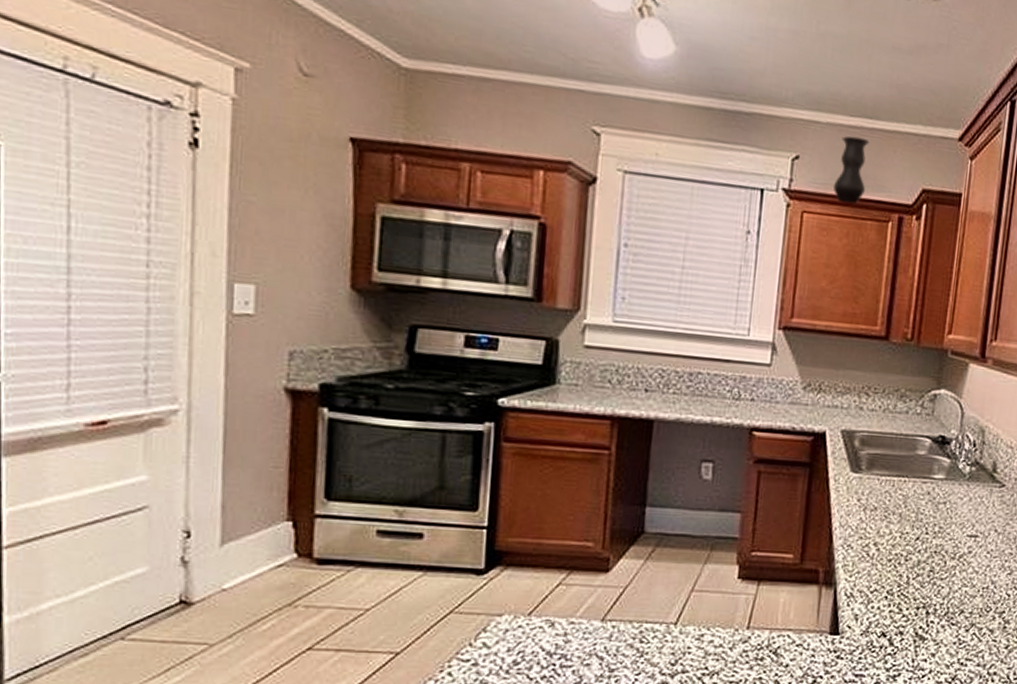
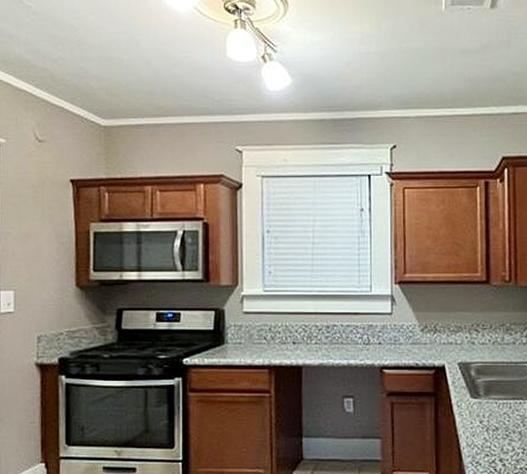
vase: present [833,136,870,205] -> none [426,124,453,177]

